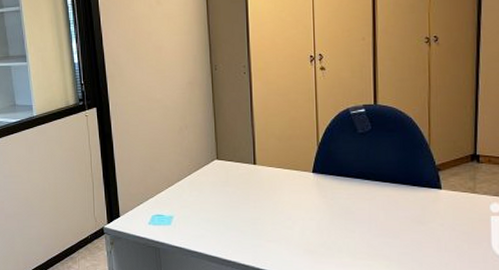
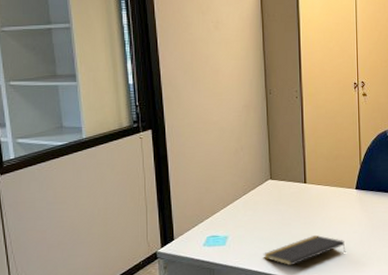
notepad: none [209,220,301,251] -> present [263,235,346,266]

